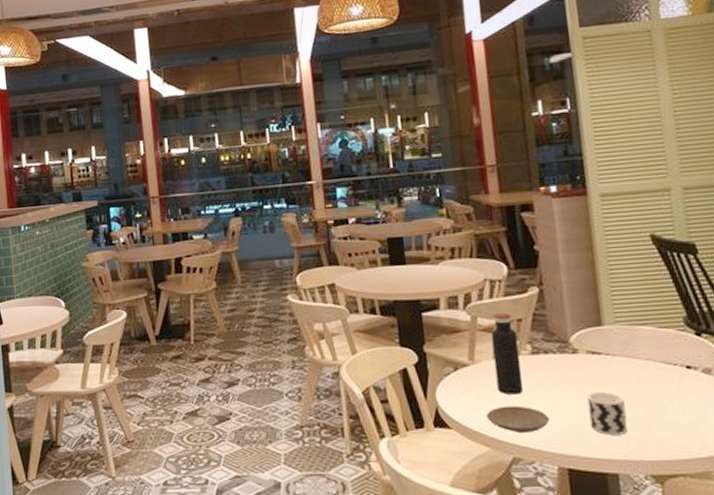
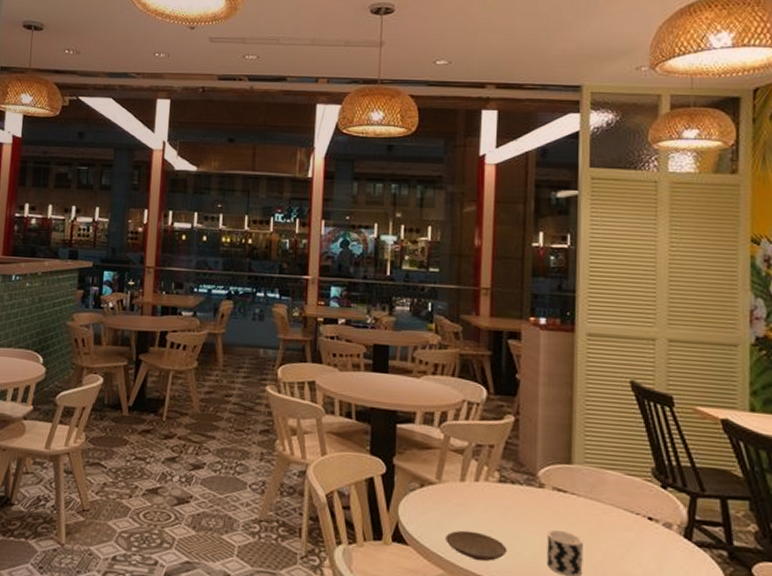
water bottle: present [491,313,524,395] -> none [460,436,487,521]

